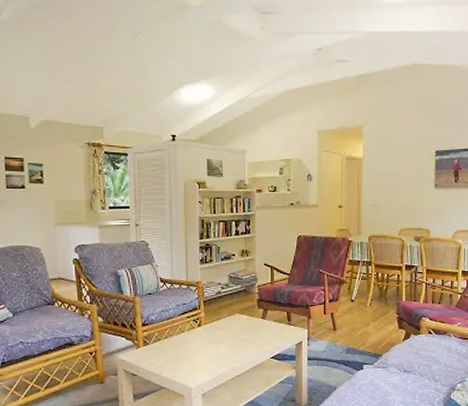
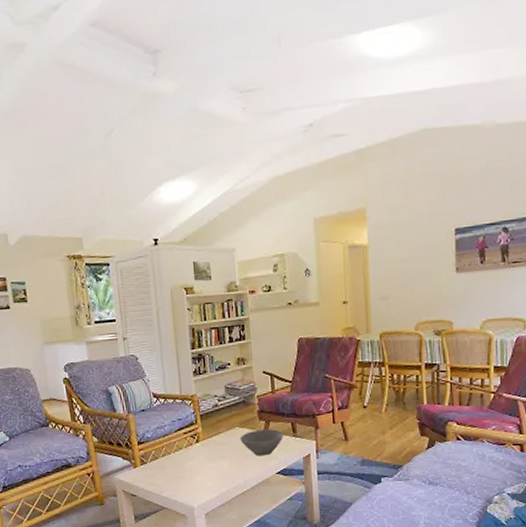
bowl: none [239,316,279,342] -> present [240,428,284,457]

